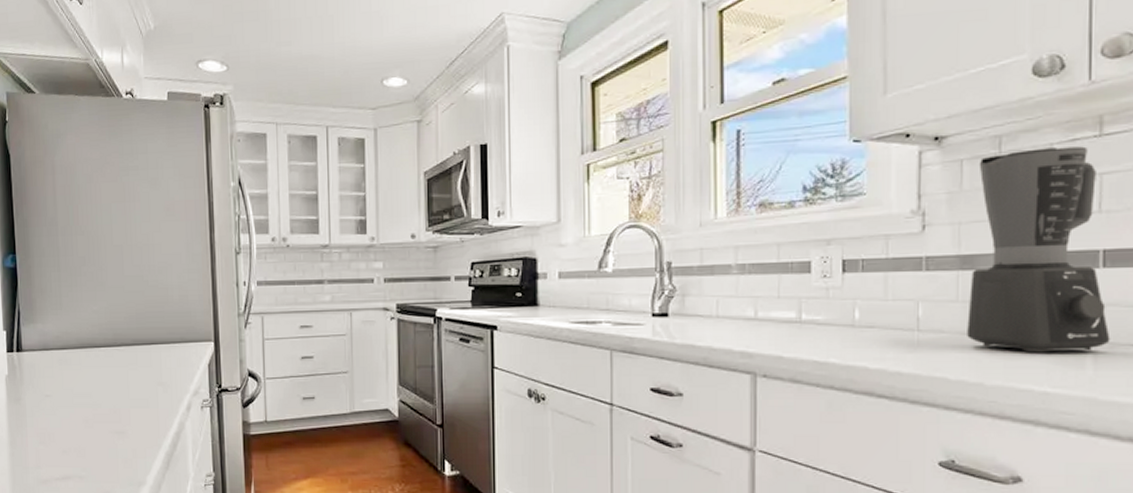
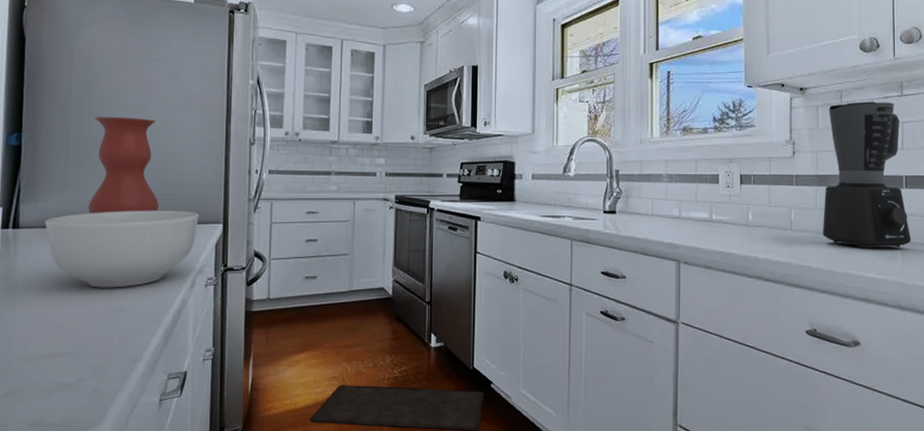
bowl: none [44,329,190,411] -> present [44,210,199,288]
vase: none [81,231,149,335] -> present [88,117,159,214]

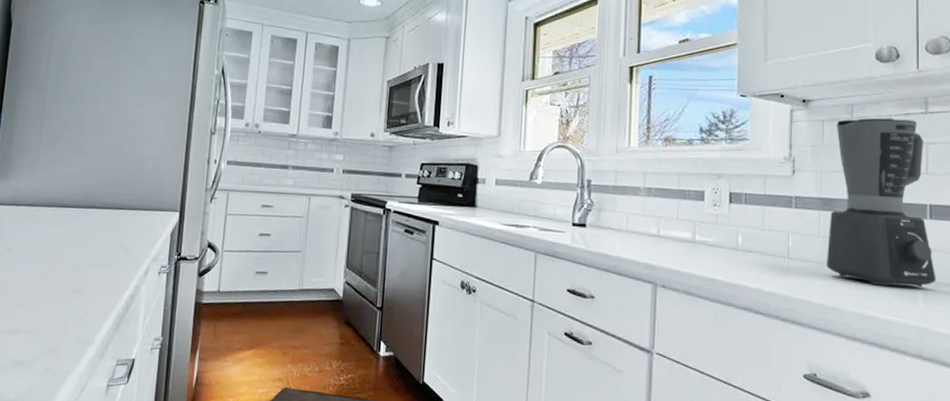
bowl: present [44,210,199,288] -> none [15,193,158,270]
vase: present [88,117,159,214] -> none [55,100,123,196]

